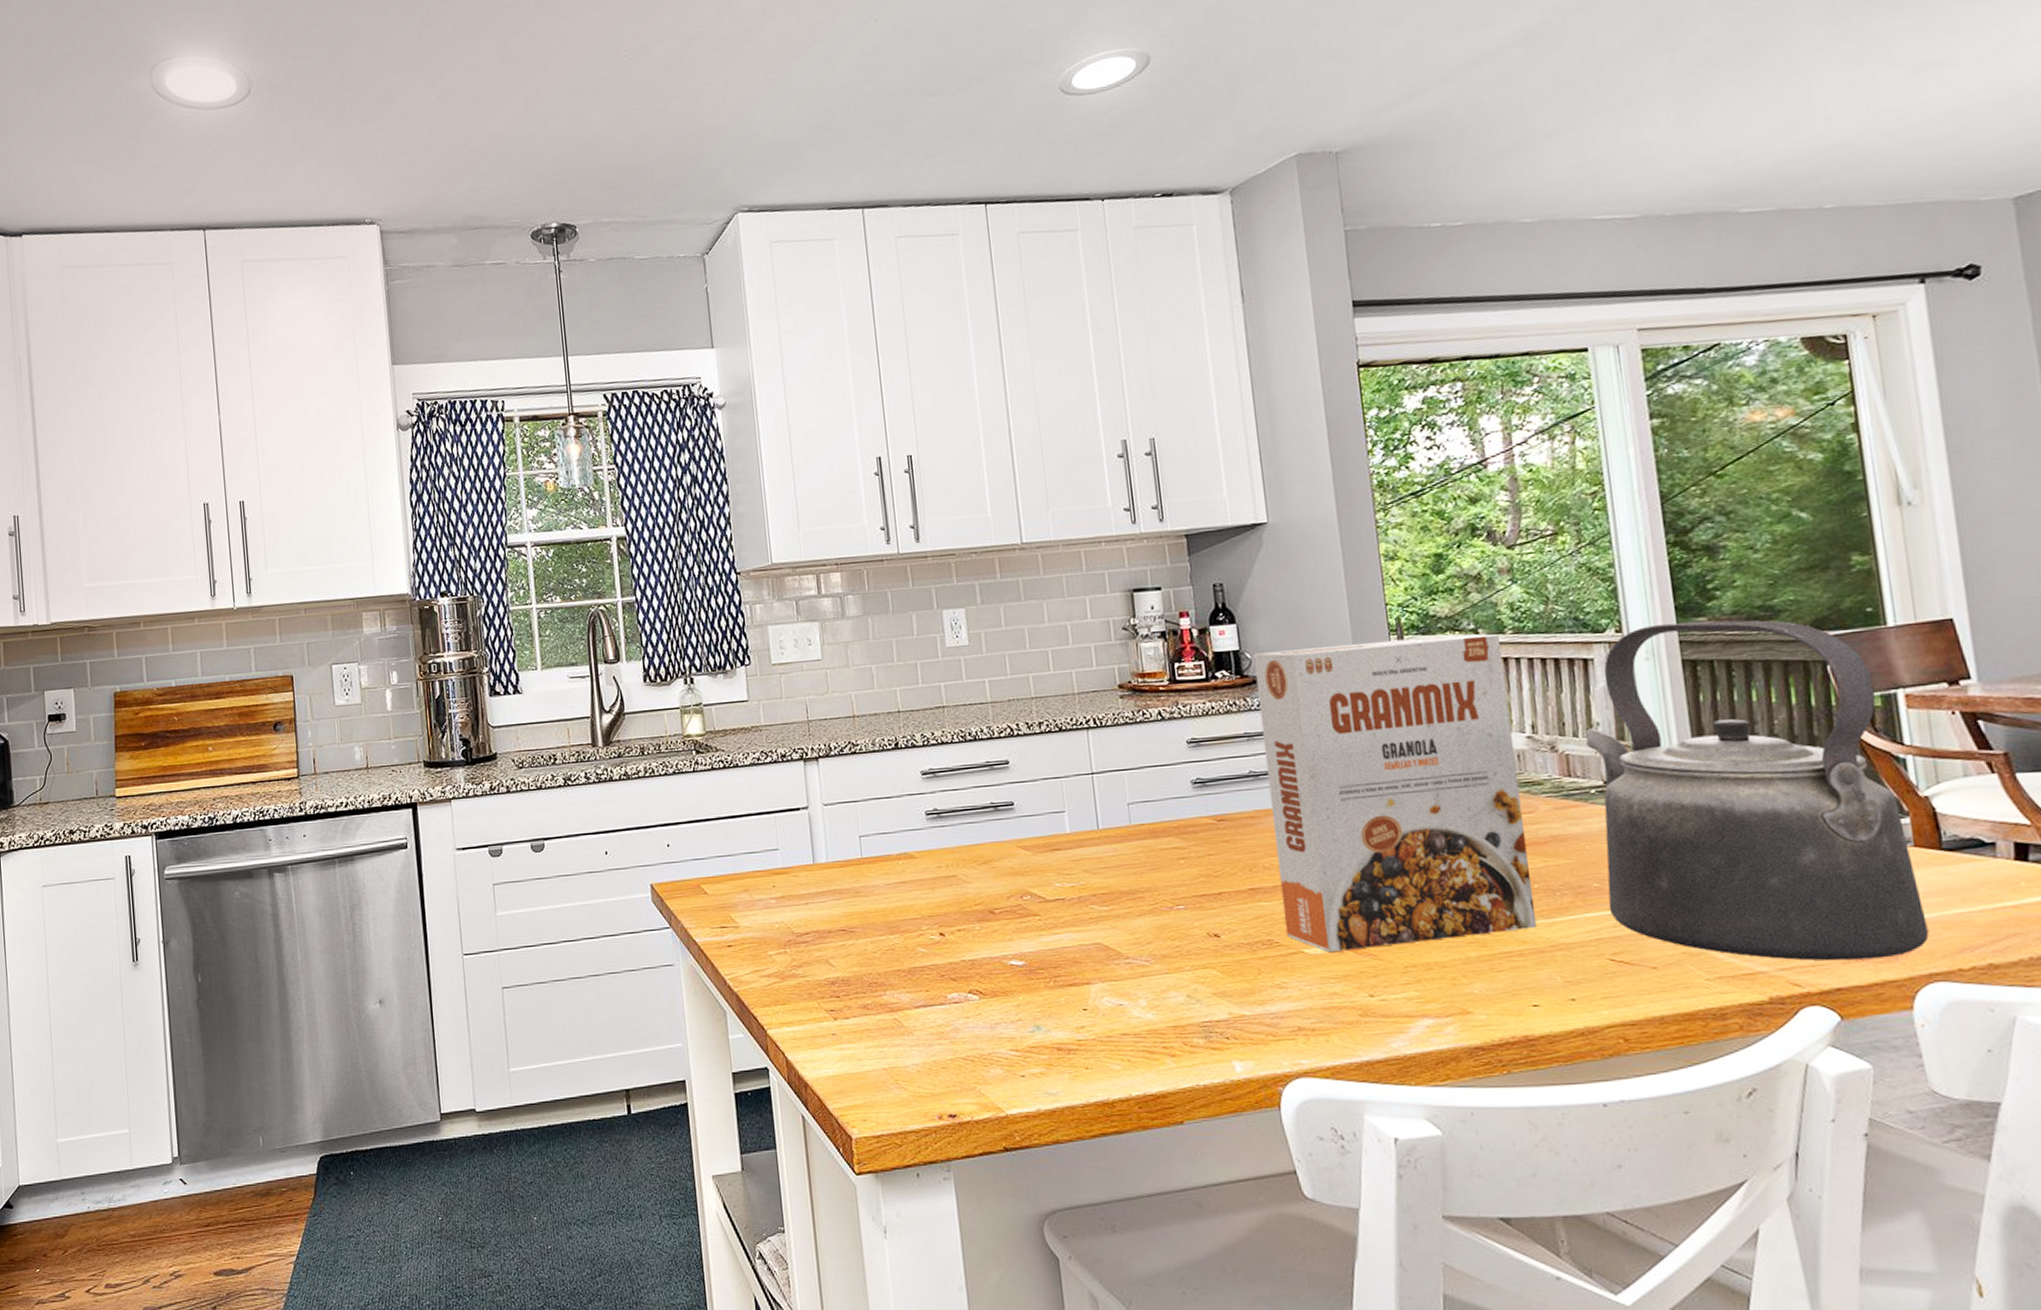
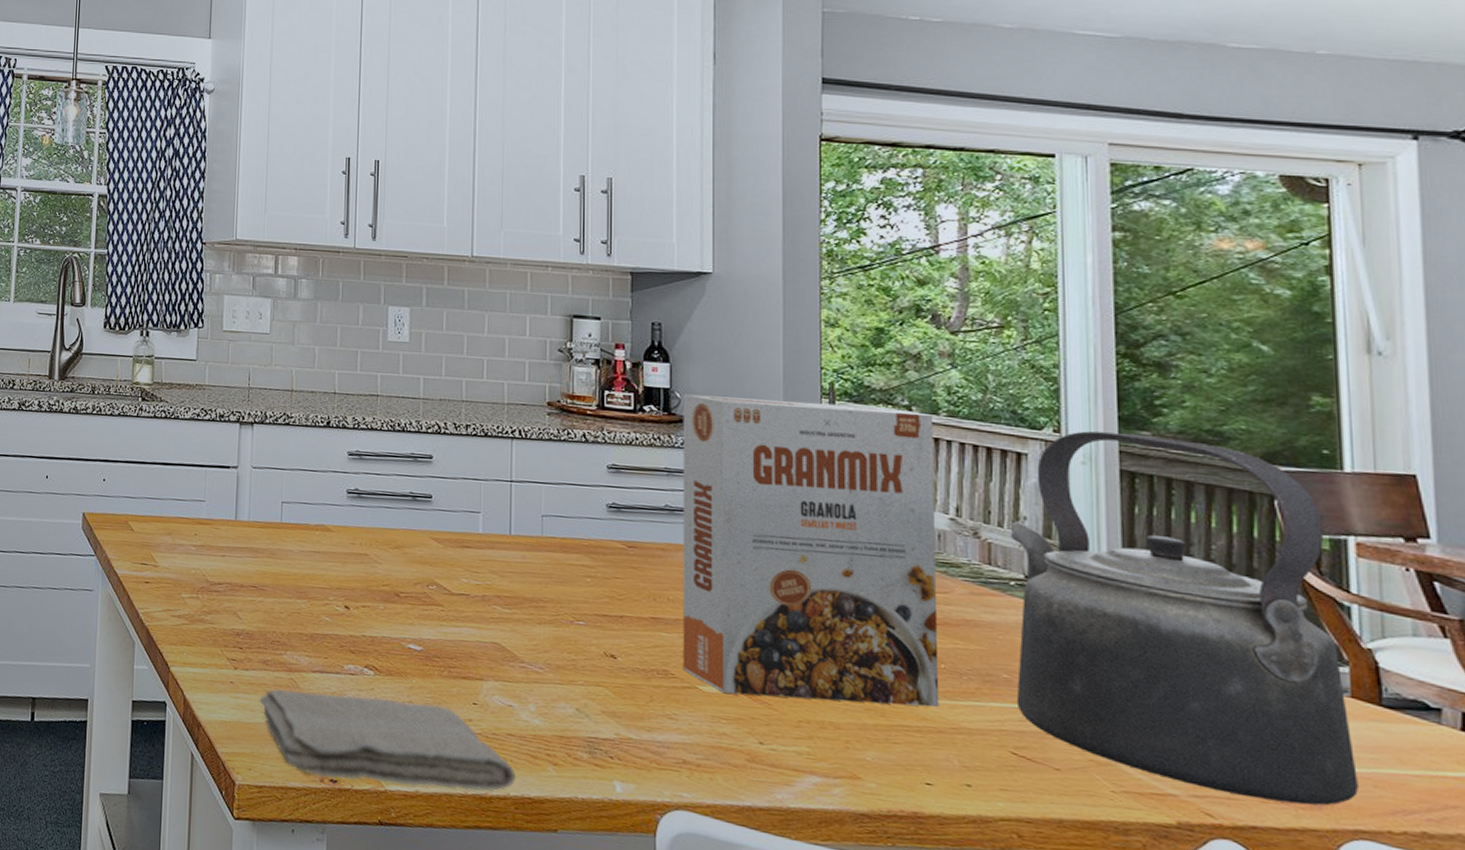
washcloth: none [864,1018,1136,1114] -> present [259,689,516,792]

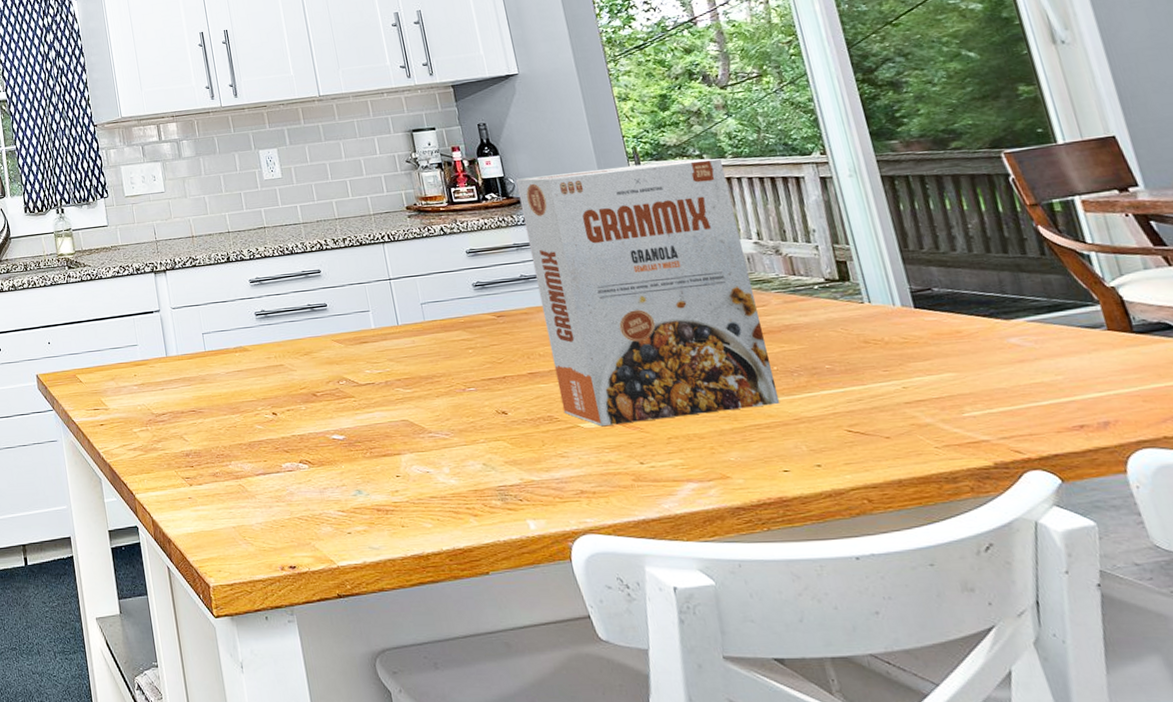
washcloth: present [259,689,516,792] -> none [216,484,446,566]
kettle: present [1010,431,1358,806] -> none [804,141,1133,431]

